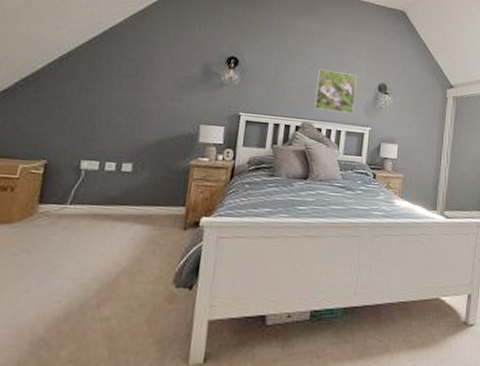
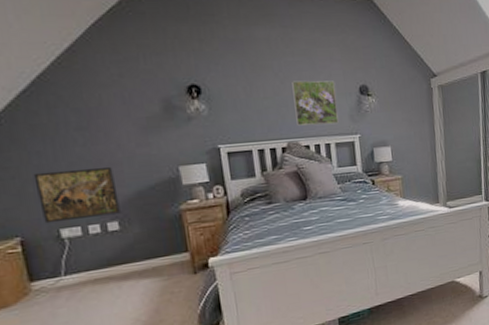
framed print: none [71,106,144,157] -> present [33,166,121,224]

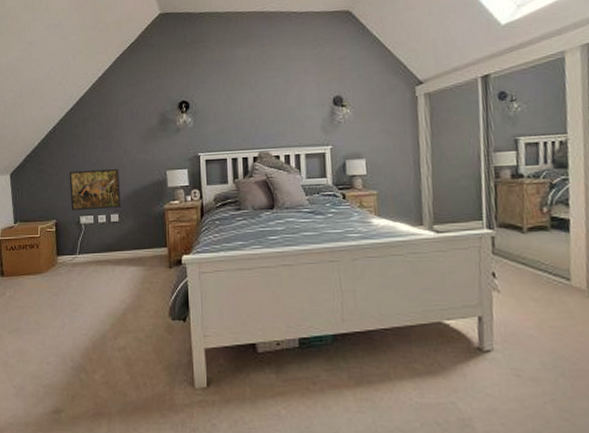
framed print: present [292,80,339,126] -> none [266,92,310,137]

